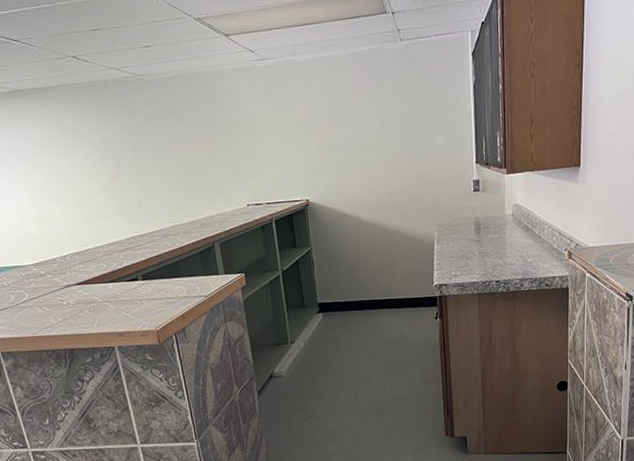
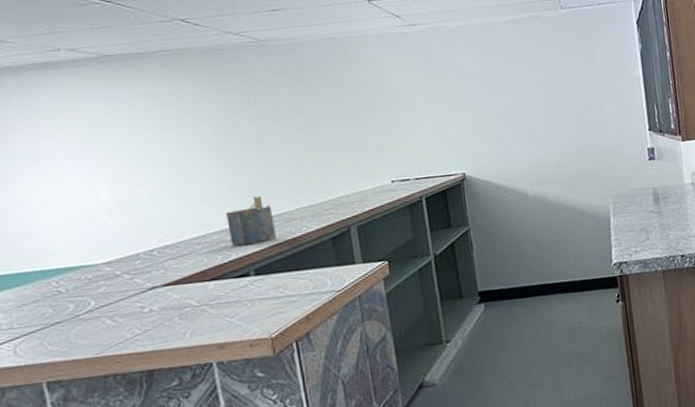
napkin holder: none [118,214,157,256] -> present [226,196,276,246]

